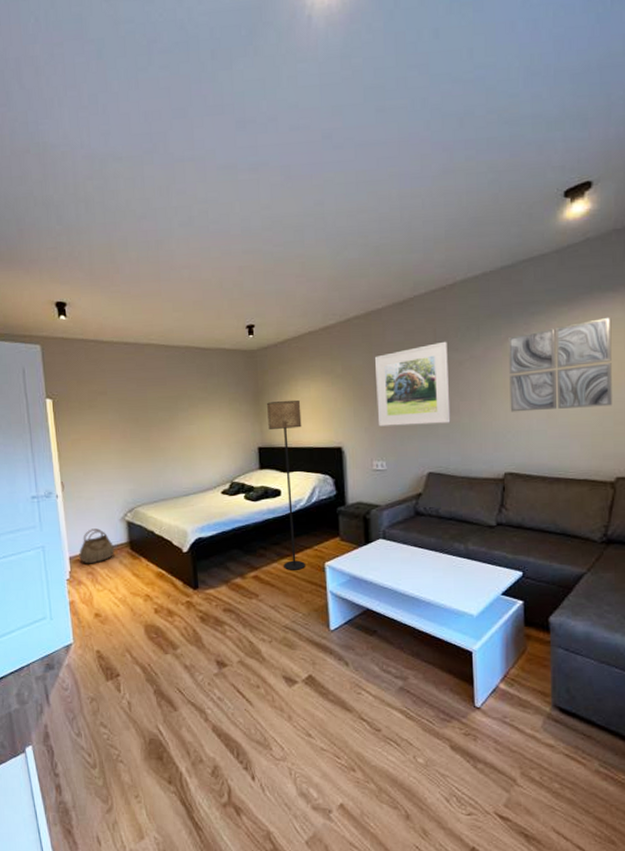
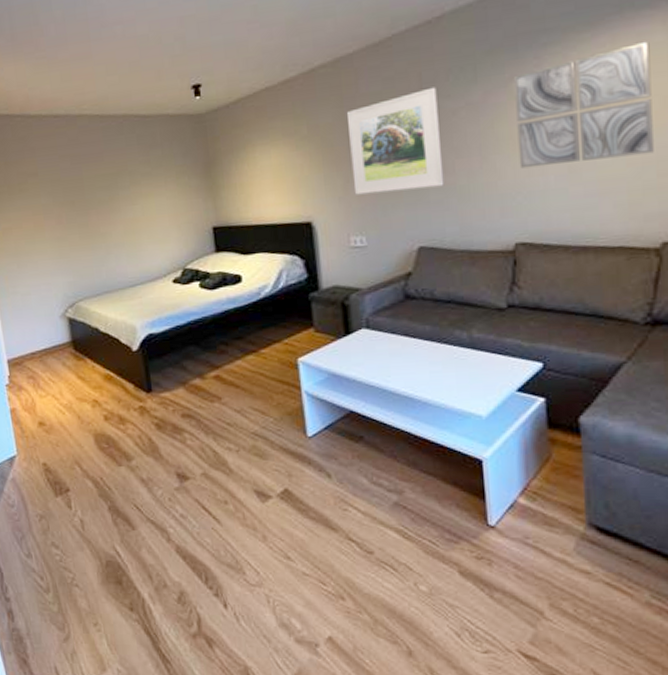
basket: present [79,528,115,564] -> none [17,327,57,367]
floor lamp: present [266,399,305,570] -> none [219,169,275,368]

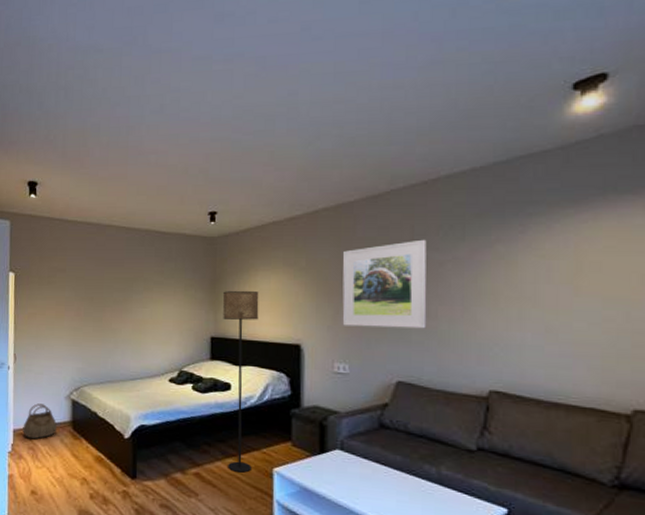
basket: none [17,327,57,367] -> present [23,403,58,440]
floor lamp: none [219,169,275,368] -> present [222,290,259,473]
wall art: present [514,41,654,169] -> none [499,222,630,325]

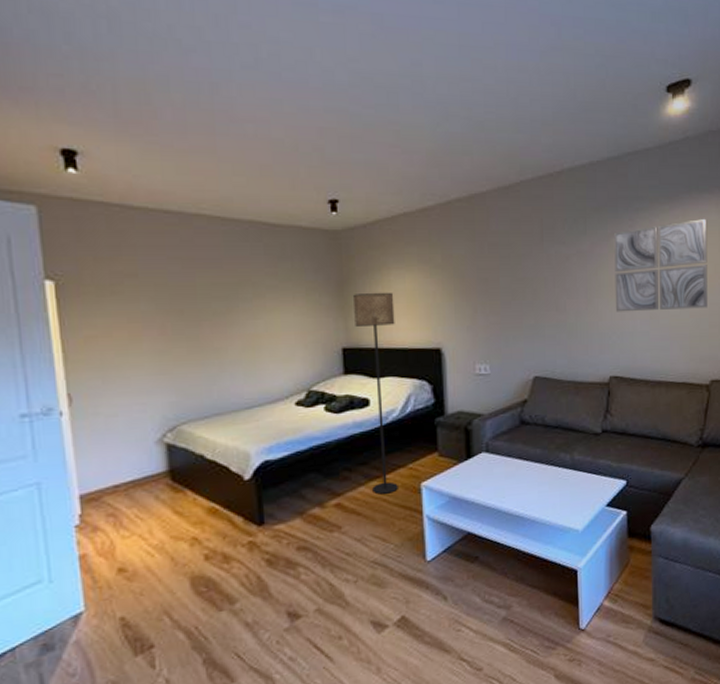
basket: present [23,403,58,440] -> none [94,455,149,503]
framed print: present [342,239,427,329] -> none [477,233,557,325]
wall art: none [499,222,630,325] -> present [614,218,707,312]

